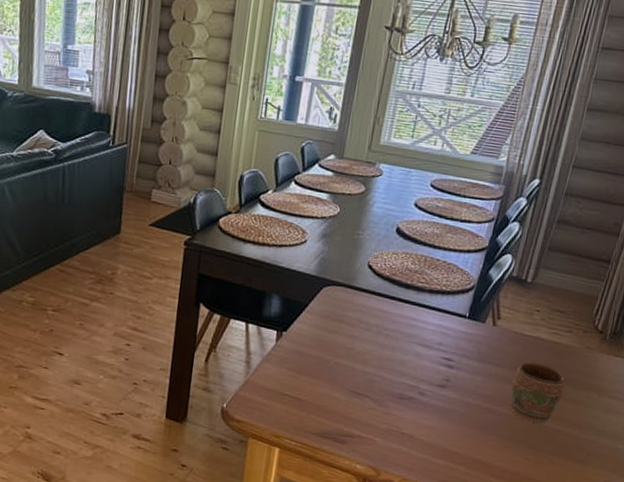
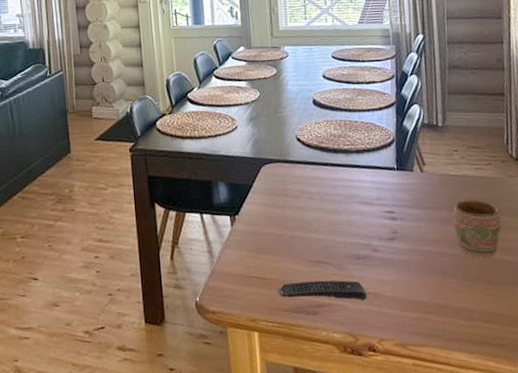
remote control: none [308,408,401,440] -> present [277,280,367,301]

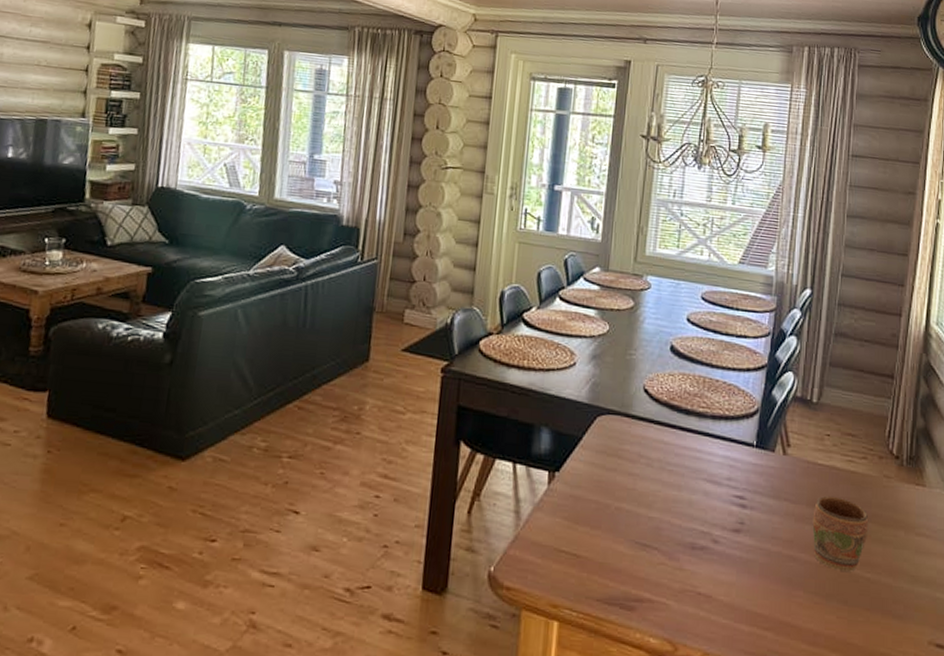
remote control: present [277,280,367,301] -> none [590,566,697,602]

